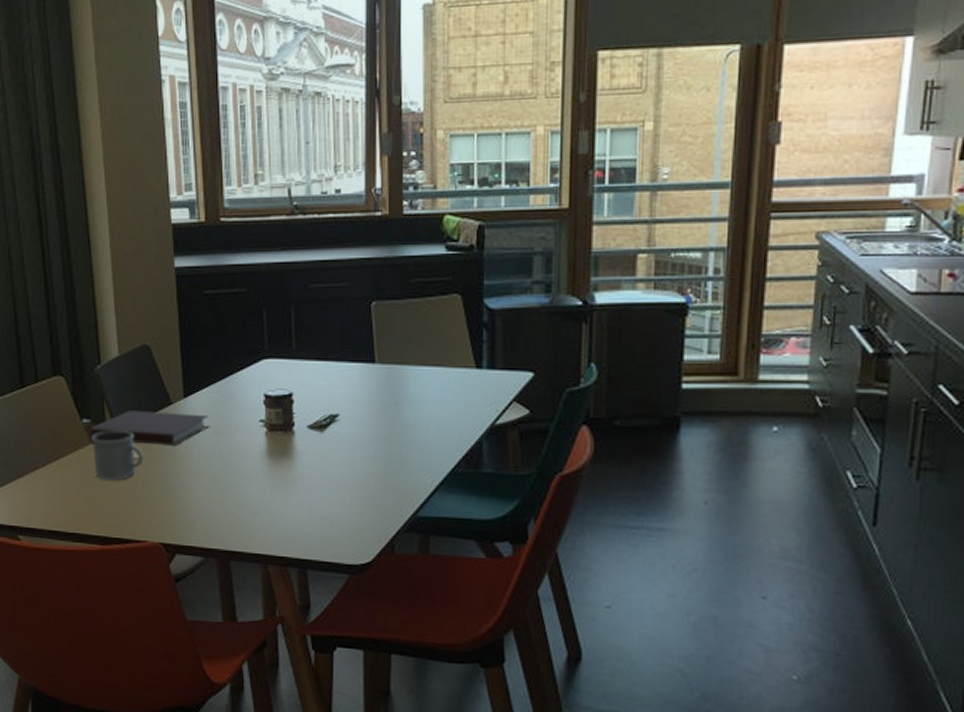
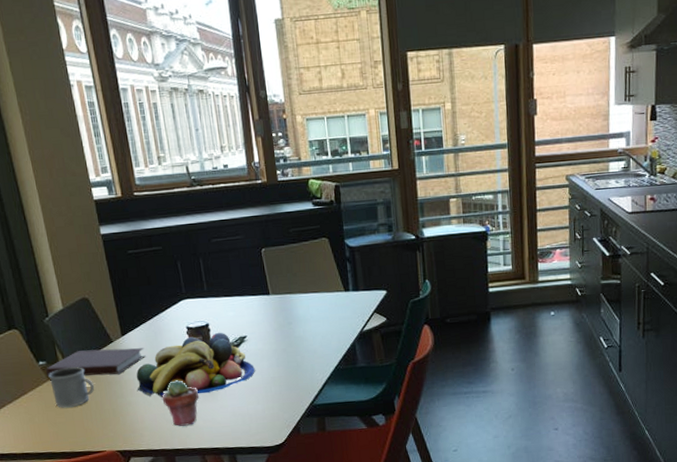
fruit bowl: none [193,405,345,484] -> present [136,332,255,398]
potted succulent: none [223,462,270,523] -> present [162,380,199,426]

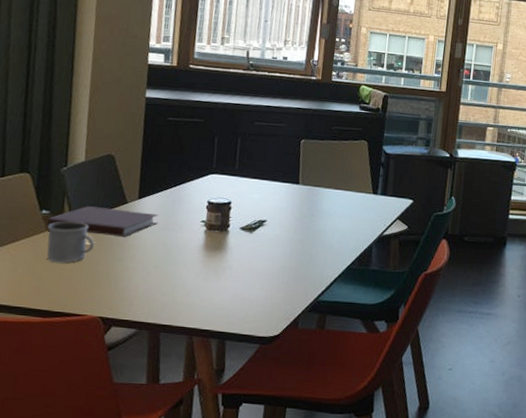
fruit bowl: present [136,332,255,398] -> none [138,211,267,271]
potted succulent: present [162,380,199,426] -> none [163,253,203,302]

